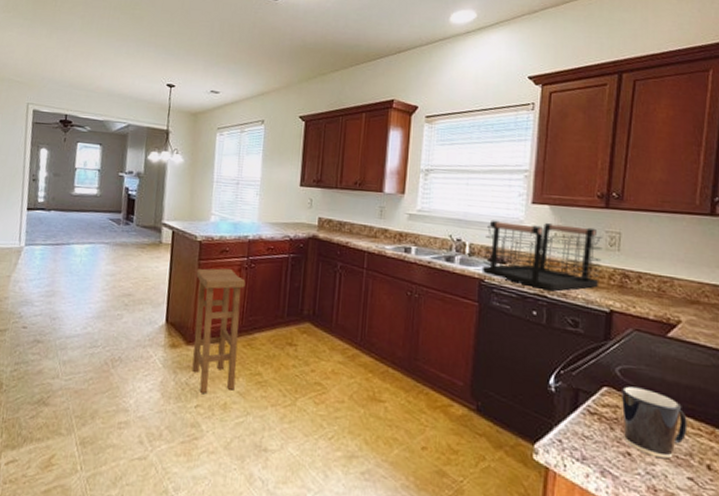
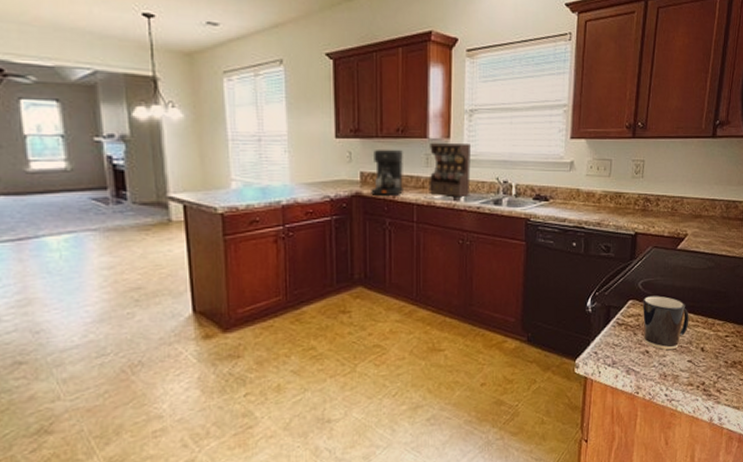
bar stool: present [192,268,246,395] -> none [222,242,287,381]
coffee maker: none [326,198,359,242] -> present [371,149,403,195]
spice rack: none [380,196,424,251] -> present [429,142,471,198]
dish rack: present [481,220,602,292] -> none [527,156,630,222]

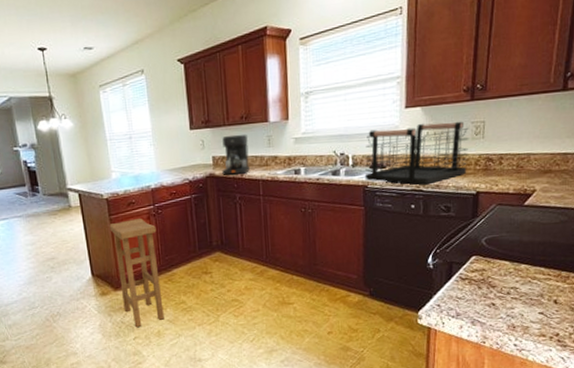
bar stool: none [222,242,287,381] -> present [109,219,164,328]
spice rack: present [429,142,471,198] -> none [271,123,309,172]
dish rack: none [527,156,630,222] -> present [364,121,469,185]
mug: present [643,295,689,350] -> none [487,251,540,303]

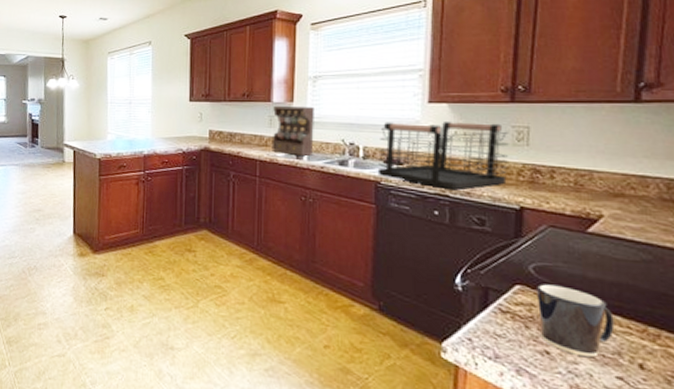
bar stool: present [109,219,164,328] -> none [98,182,144,298]
coffee maker: present [222,134,250,175] -> none [218,111,248,151]
spice rack: none [271,123,309,172] -> present [271,105,314,157]
mug: none [487,251,540,303] -> present [537,284,615,358]

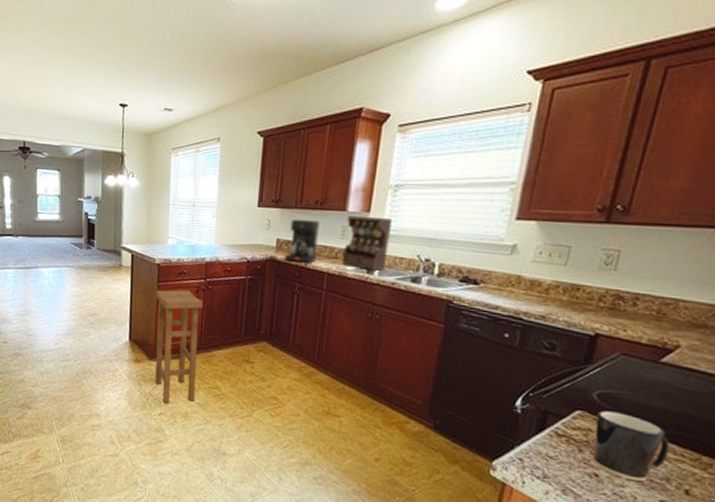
bar stool: none [98,182,144,298] -> present [155,290,204,404]
coffee maker: none [218,111,248,151] -> present [284,219,320,263]
dish rack: present [377,120,509,191] -> none [450,238,597,314]

